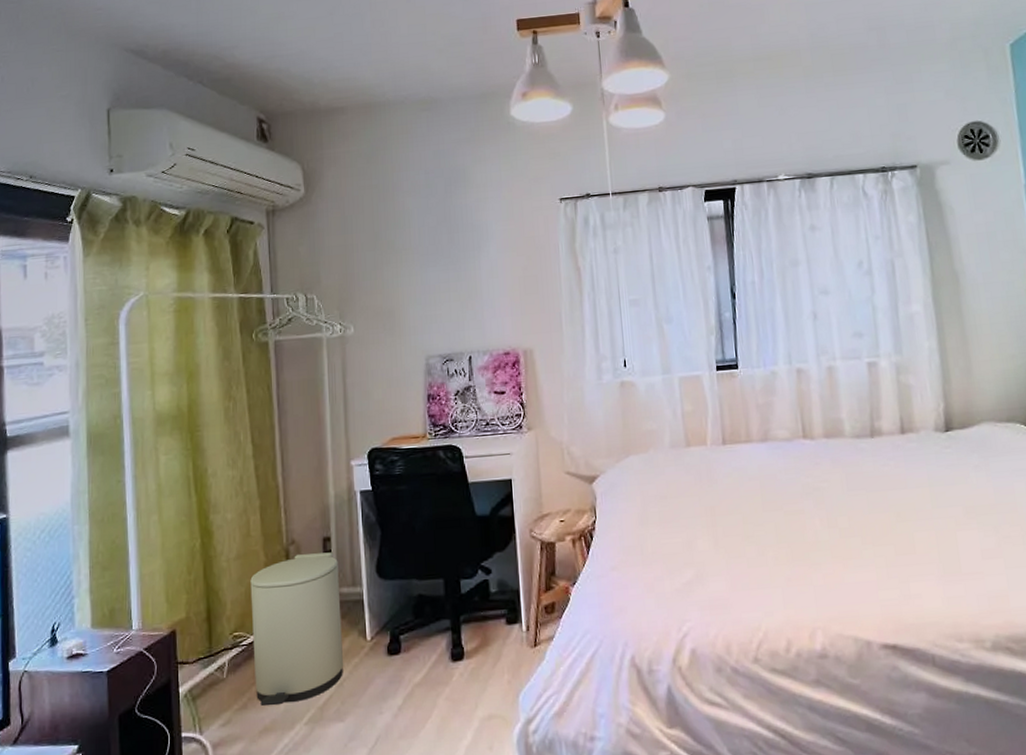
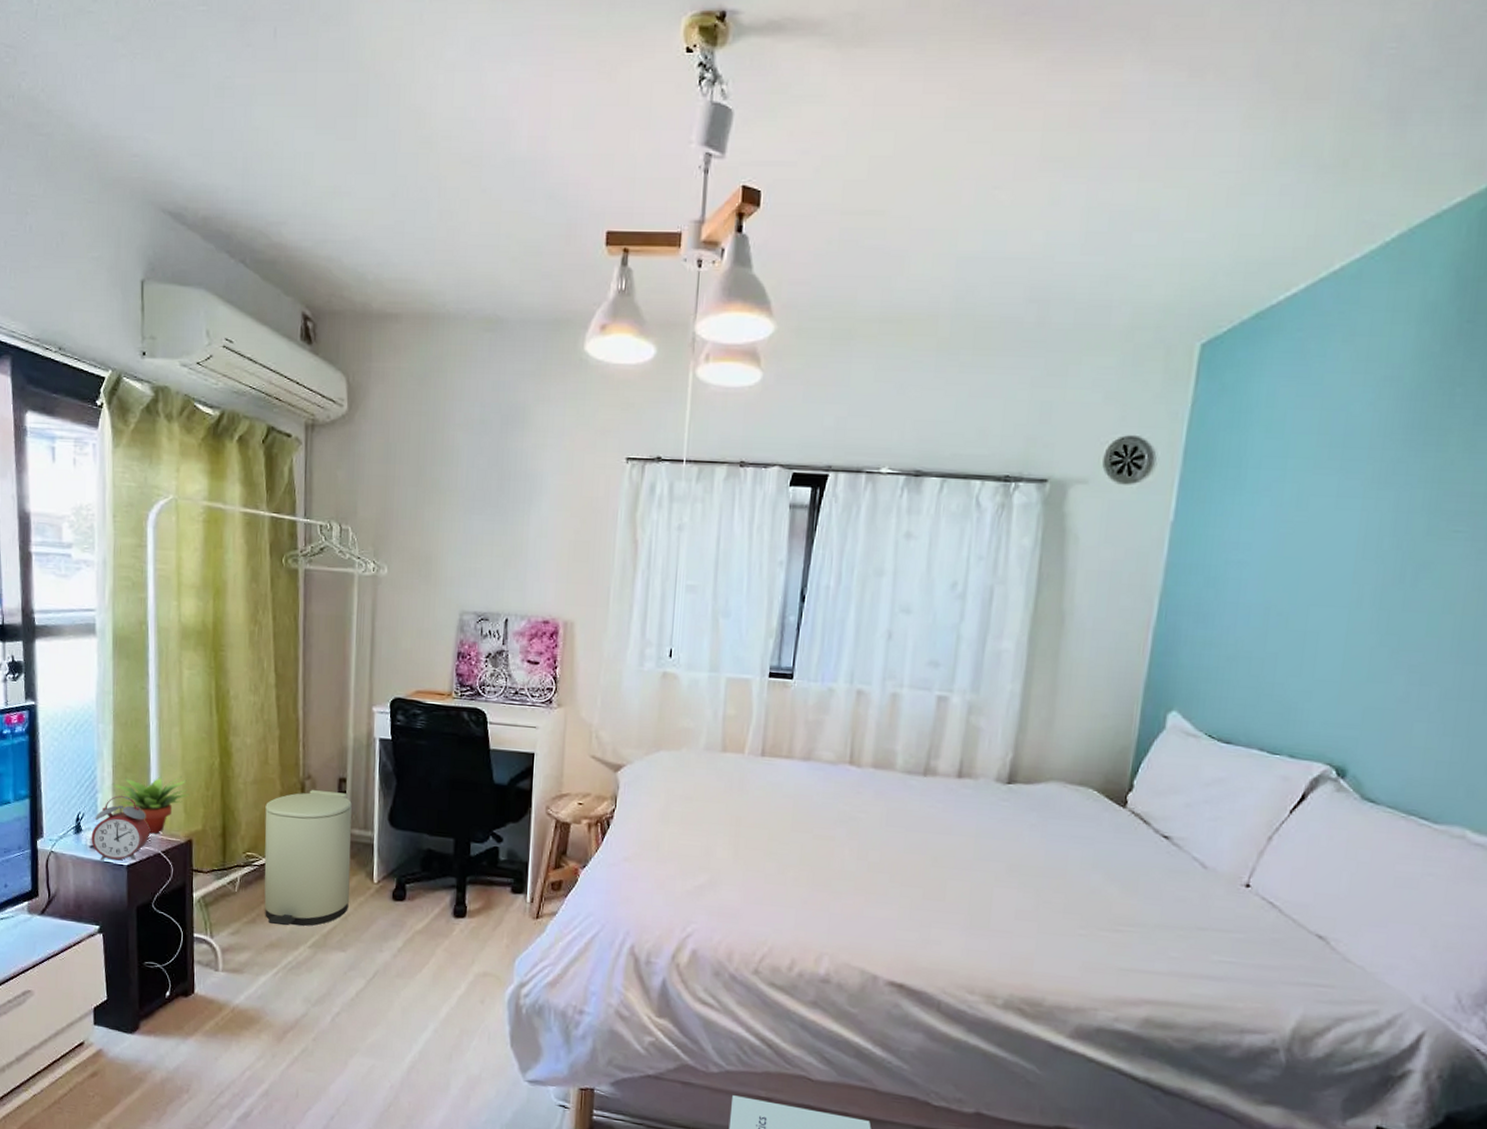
alarm clock: none [67,596,130,670] -> present [91,796,150,860]
succulent plant: none [89,565,171,632] -> present [112,776,190,834]

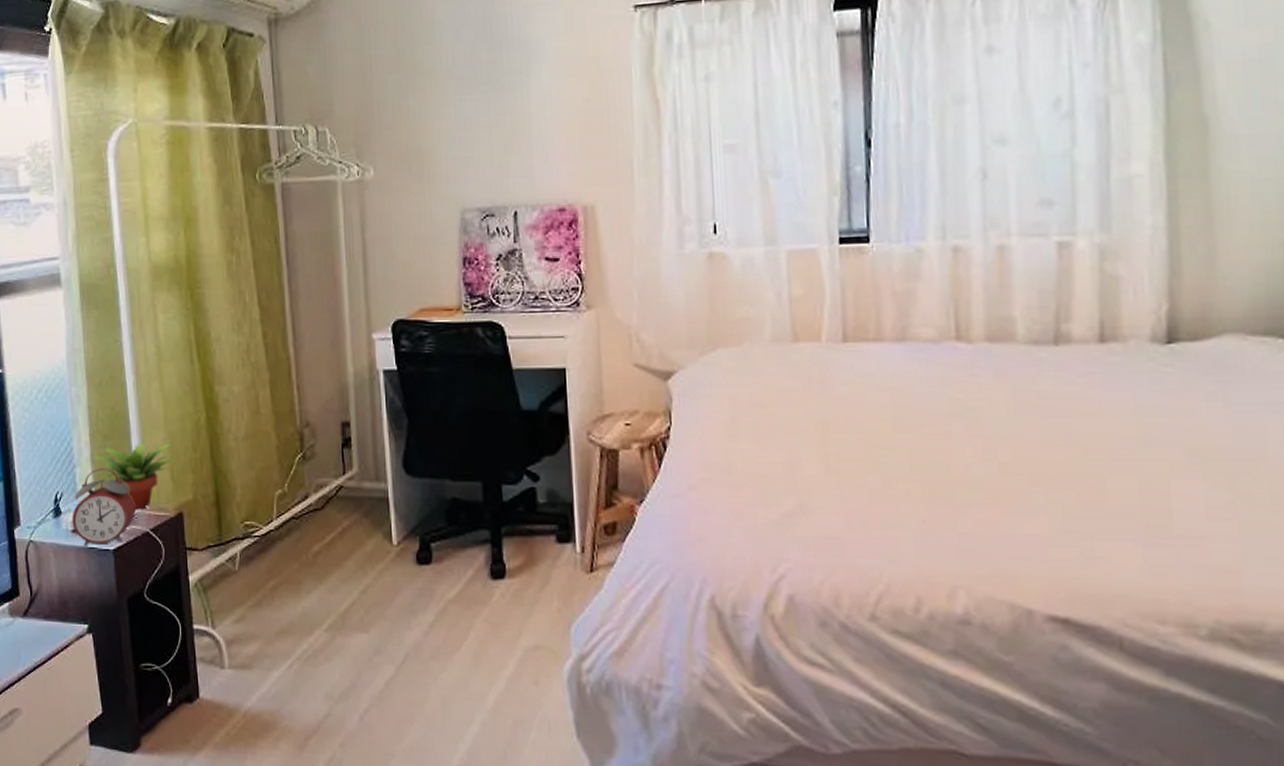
pedal bin: present [264,790,352,926] -> none [261,439,367,607]

